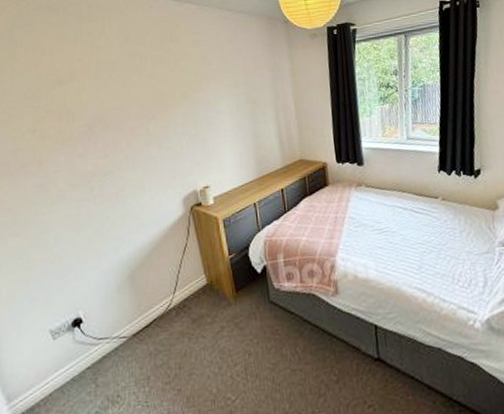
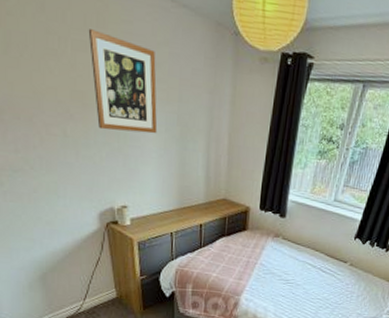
wall art: none [164,45,230,122] -> present [88,29,158,134]

